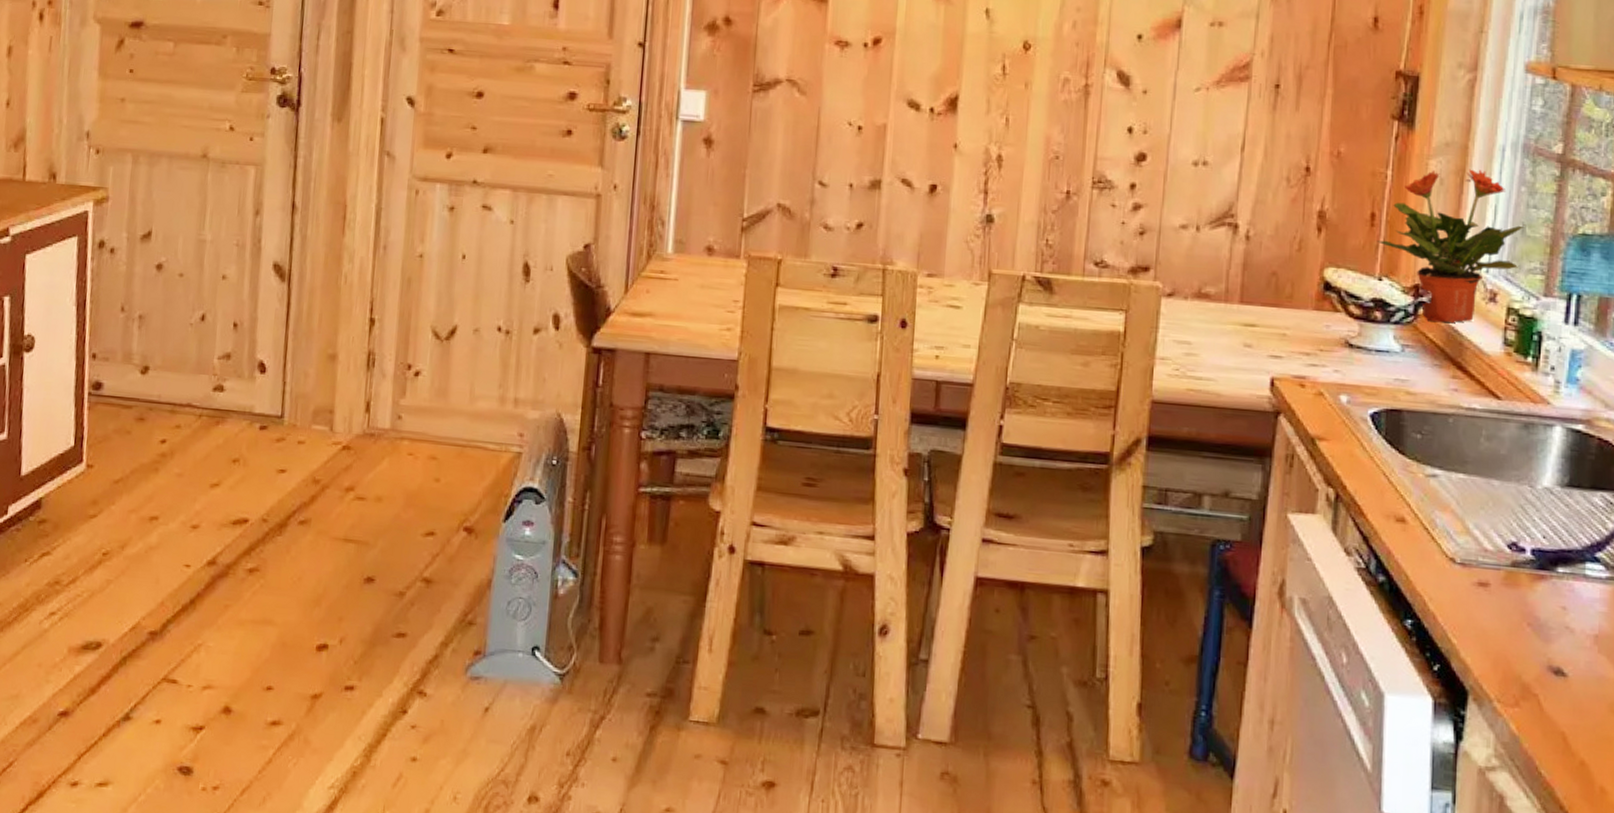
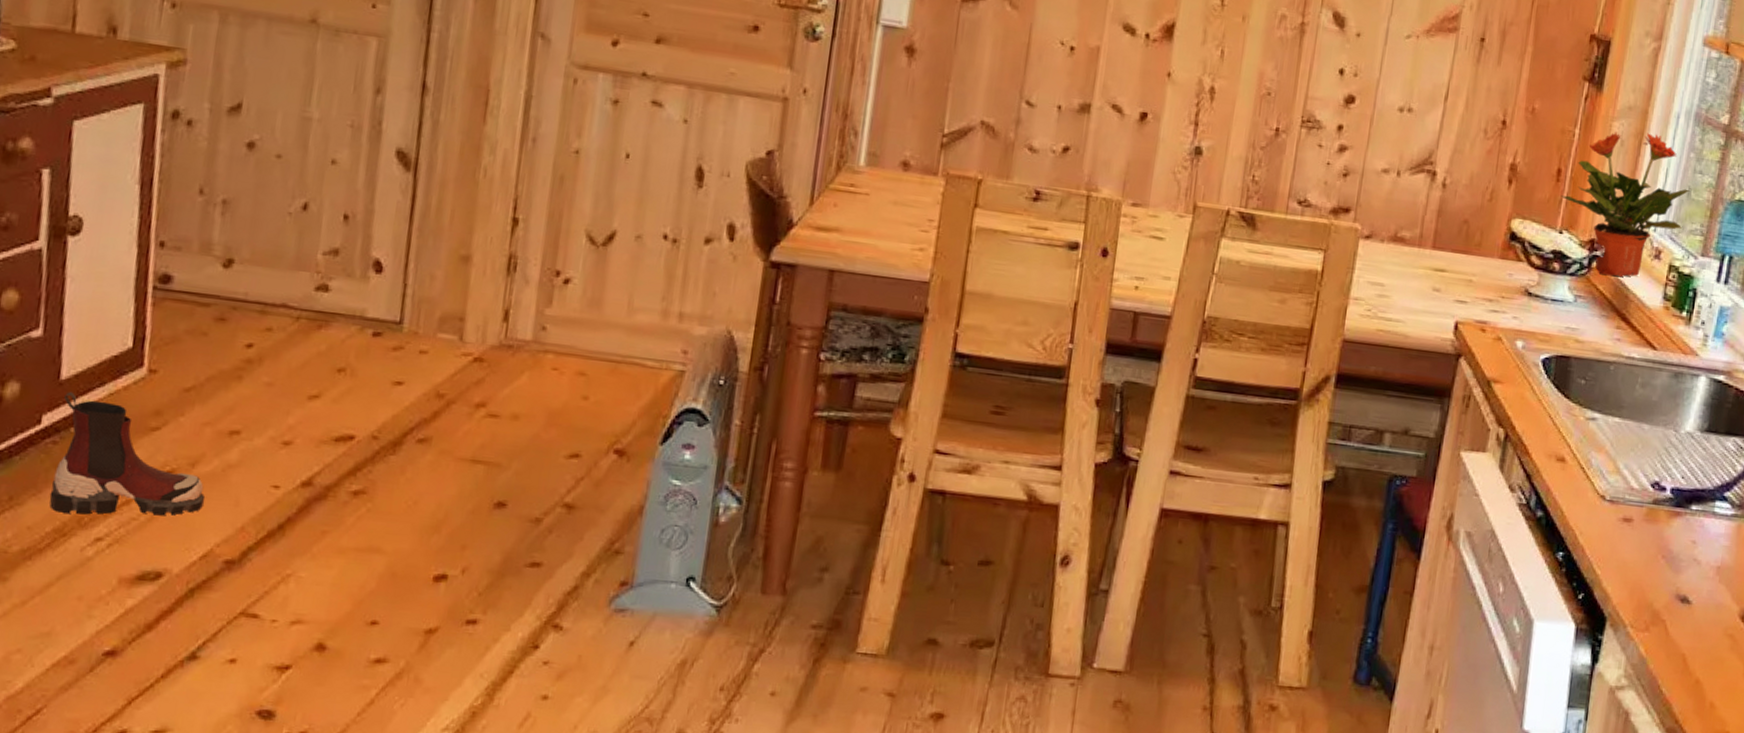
boot: none [15,486,133,592] -> present [49,392,206,516]

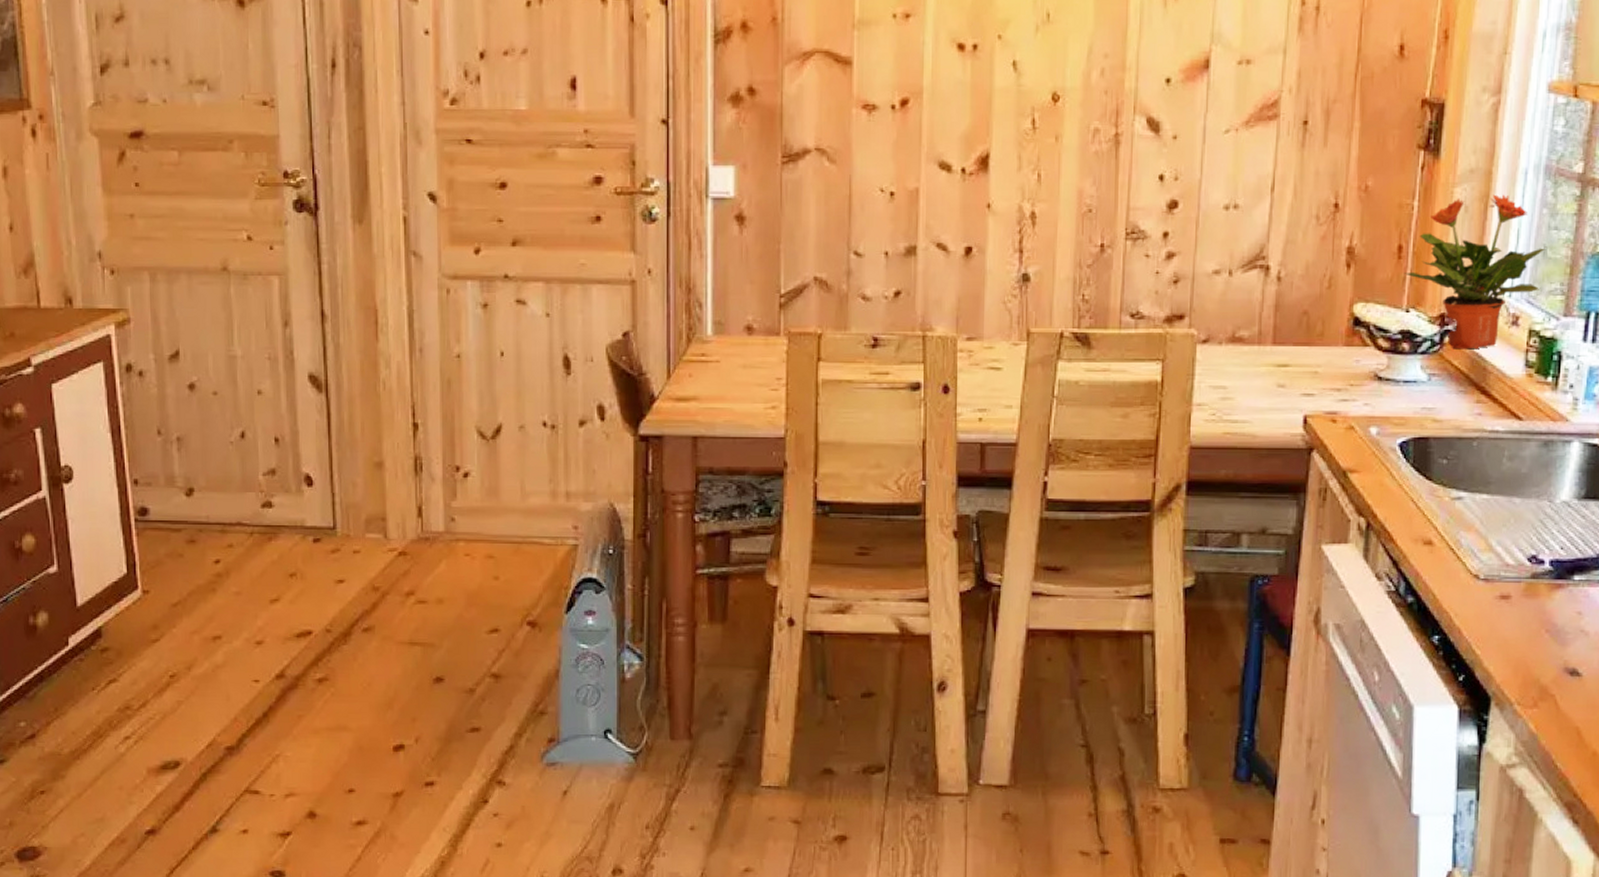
boot: present [49,392,206,516] -> none [82,616,203,718]

